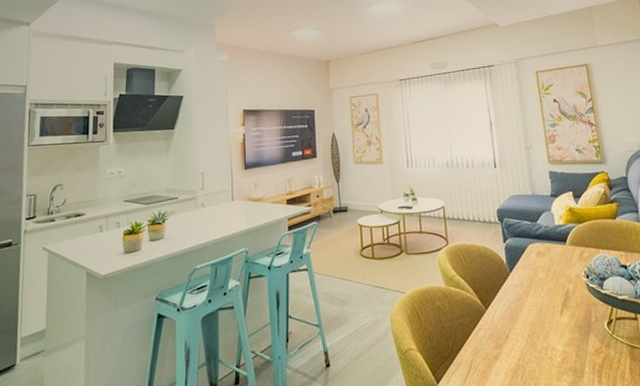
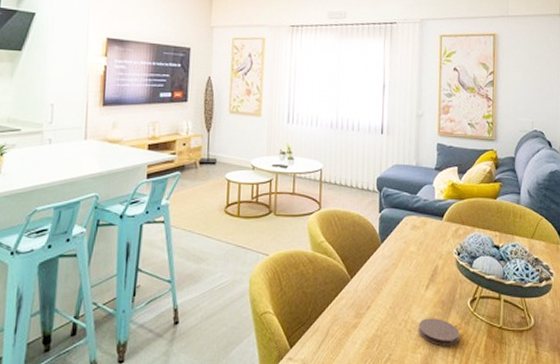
coaster: none [559,343,603,373] -> present [419,318,460,347]

